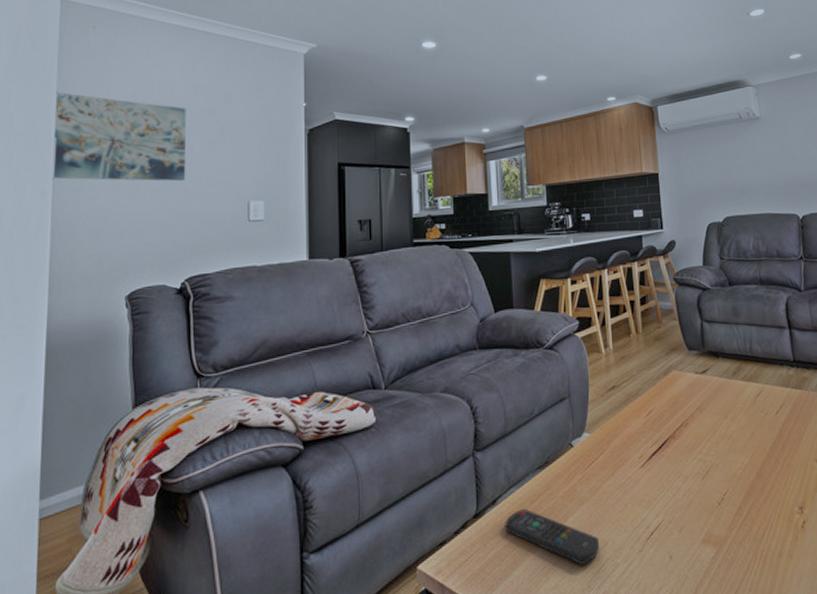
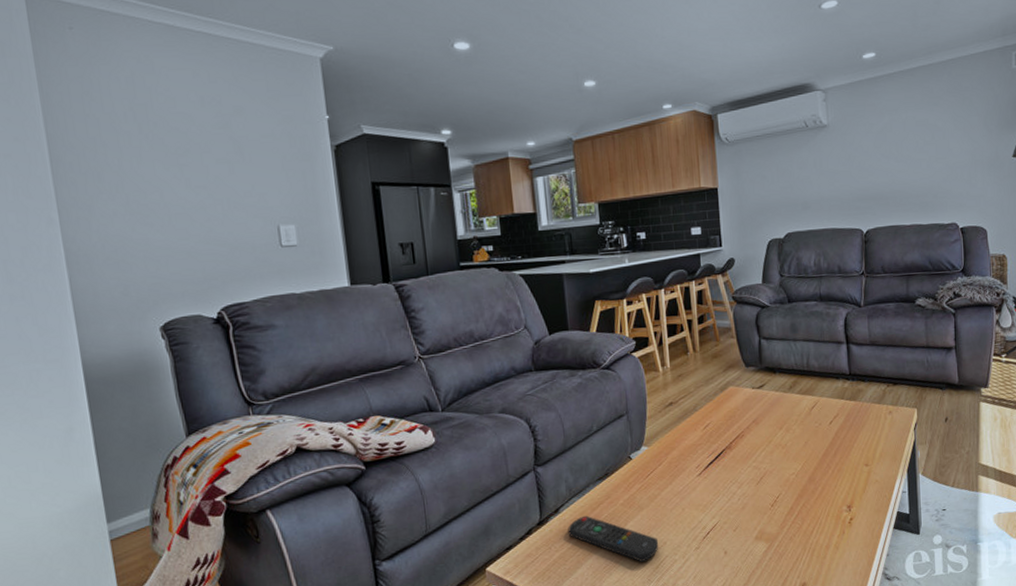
wall art: present [51,92,186,182] -> none [41,106,206,206]

